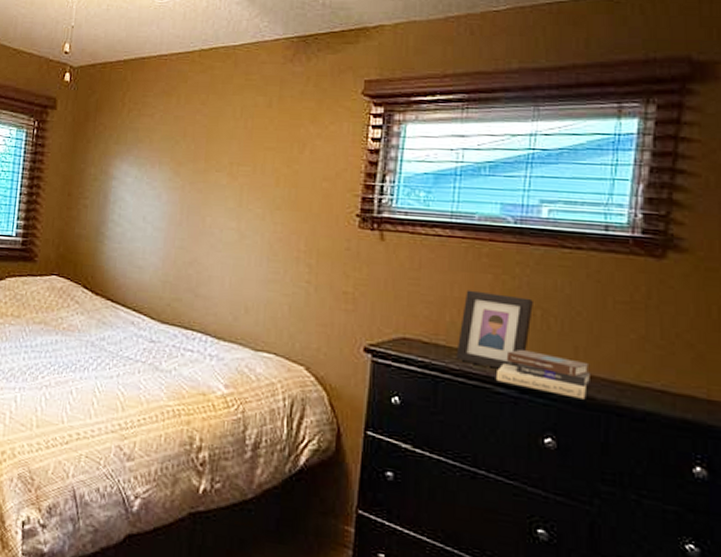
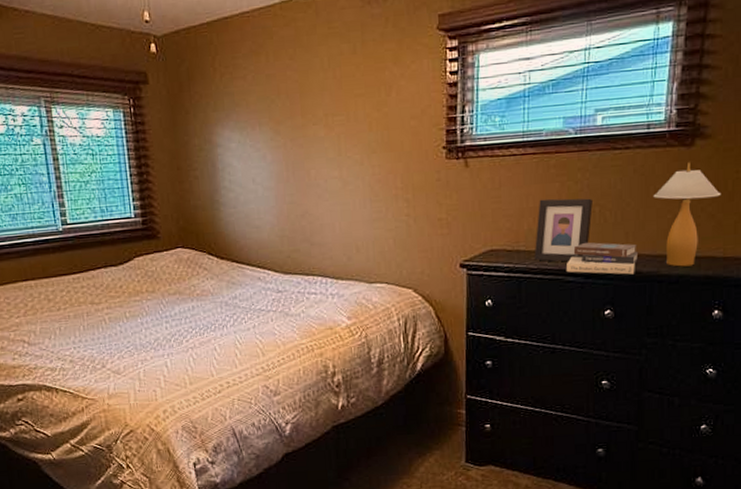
table lamp: none [612,276,703,403] -> present [653,162,722,267]

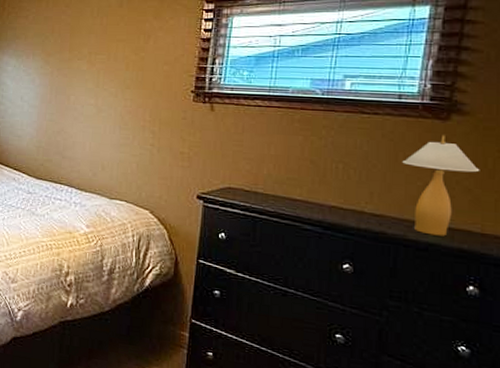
picture frame: present [534,198,593,262] -> none [271,149,336,211]
books: present [565,242,639,275] -> none [303,195,384,234]

